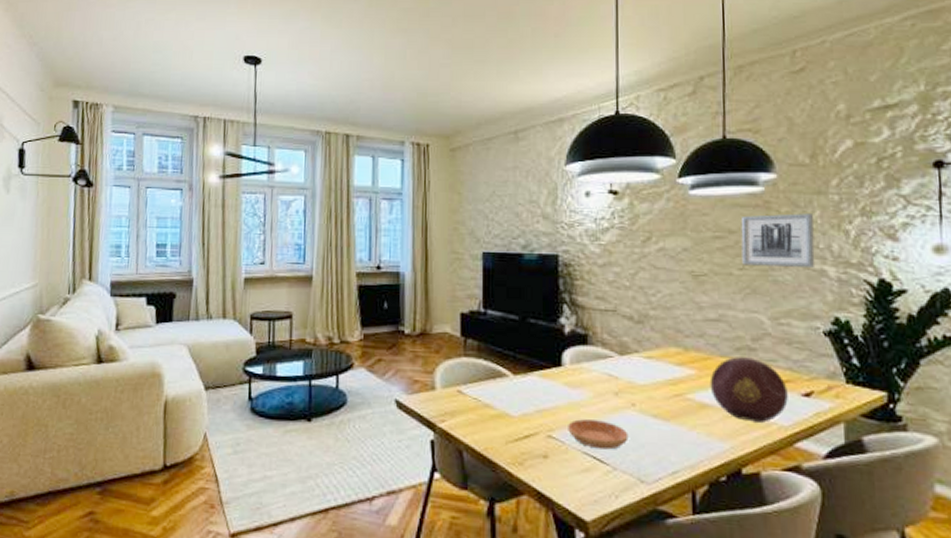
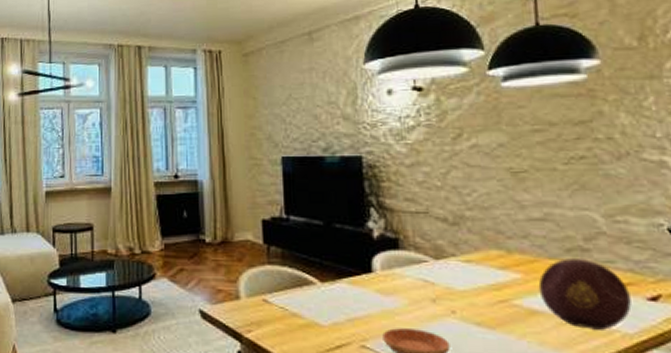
wall art: present [741,213,815,267] -> none [562,100,653,159]

